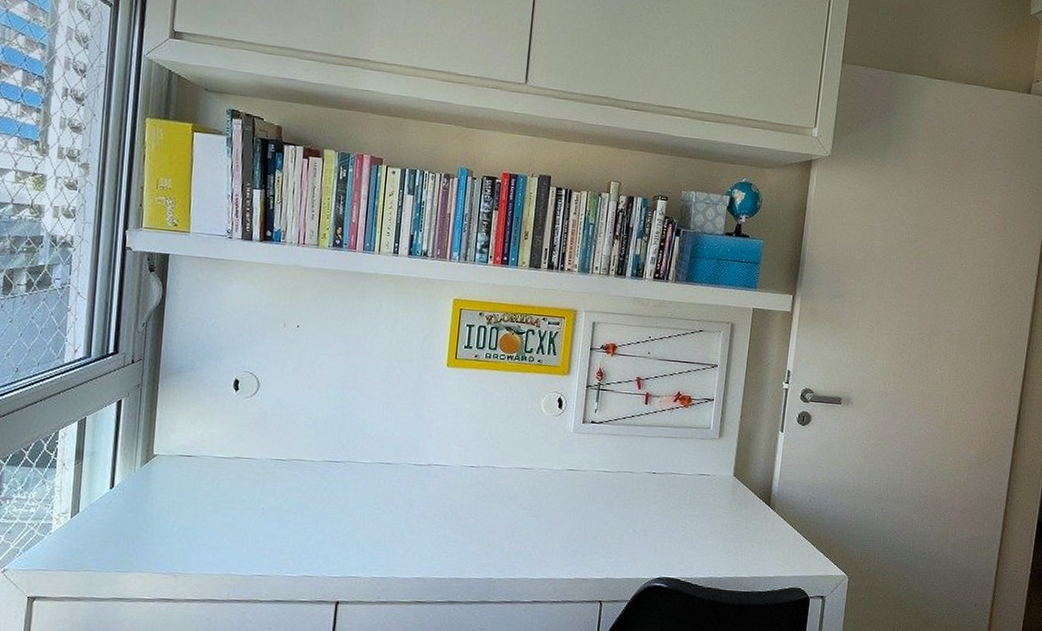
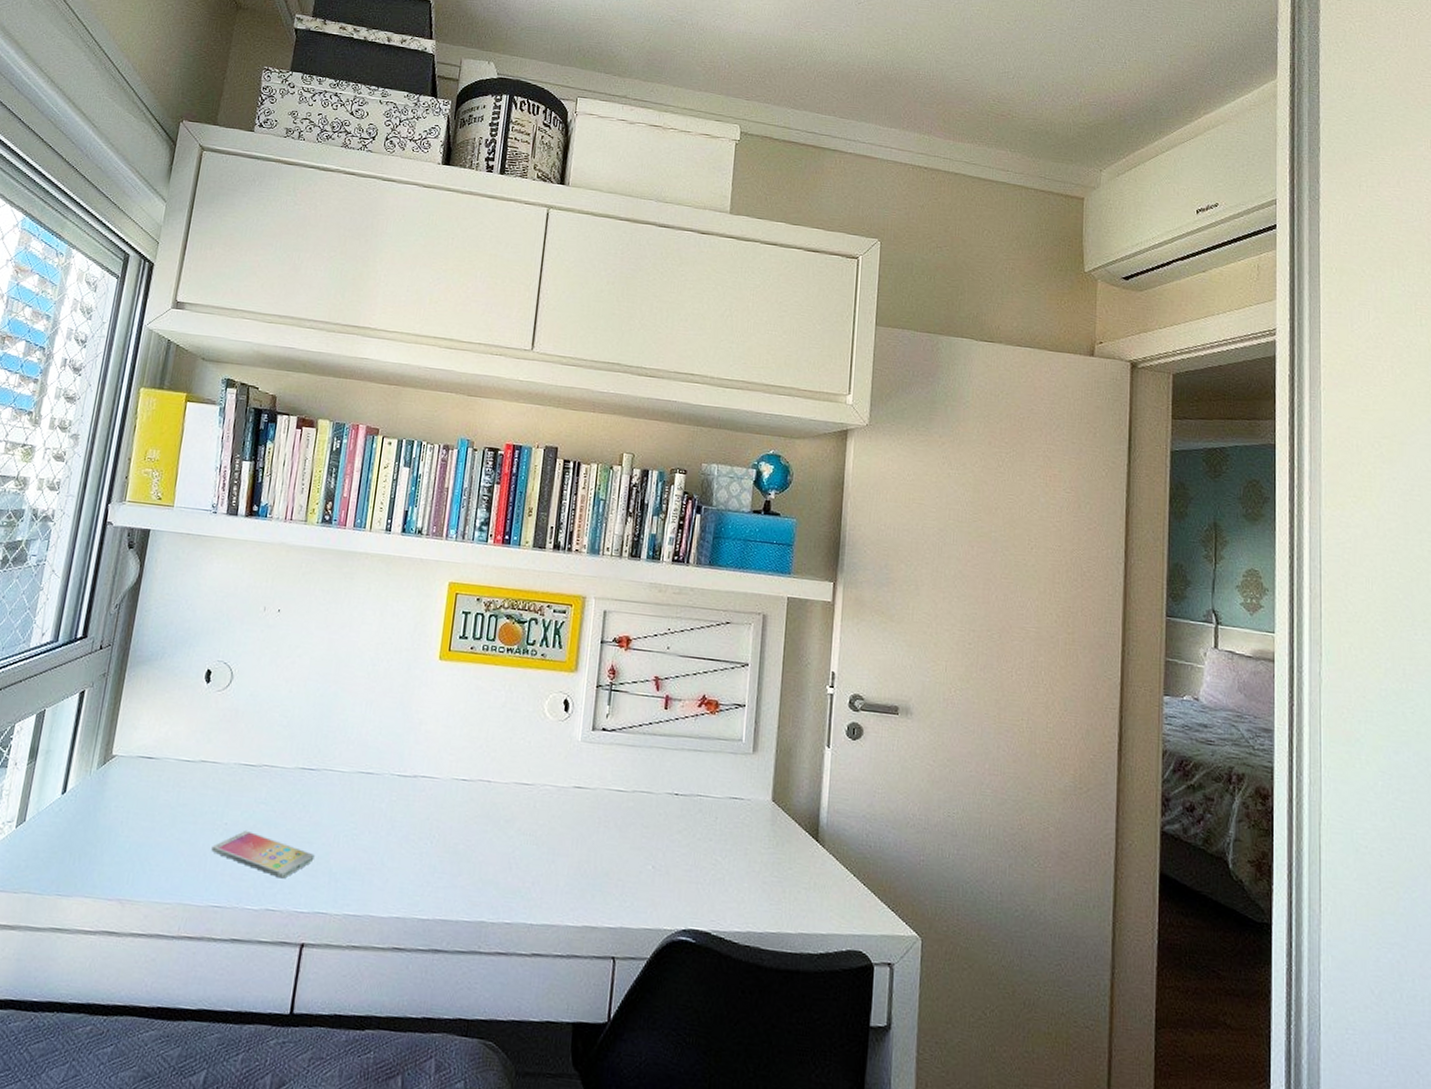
smartphone: none [251,513,344,551] -> present [211,830,315,879]

